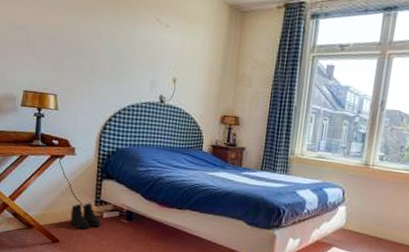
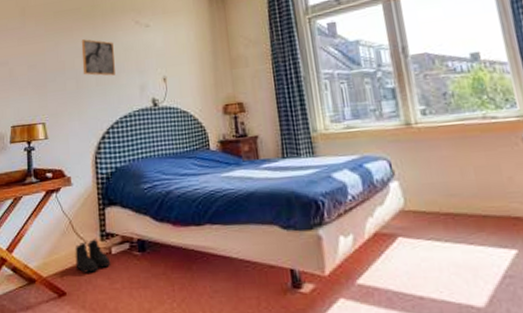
wall art: none [99,24,132,66] -> present [81,39,115,76]

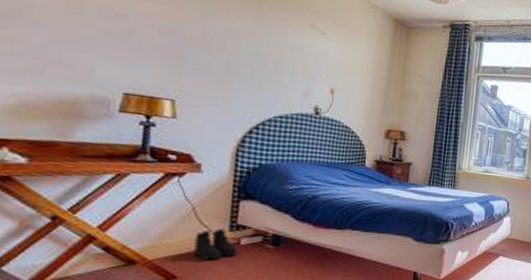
wall art: present [81,39,115,76] -> none [235,22,280,72]

